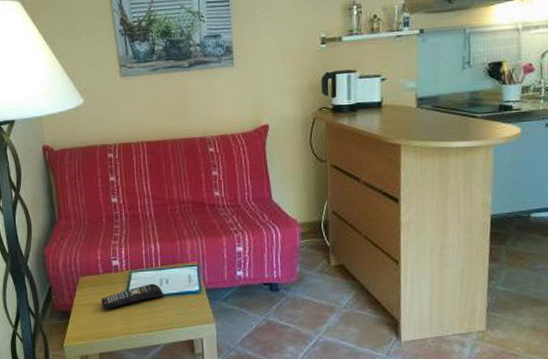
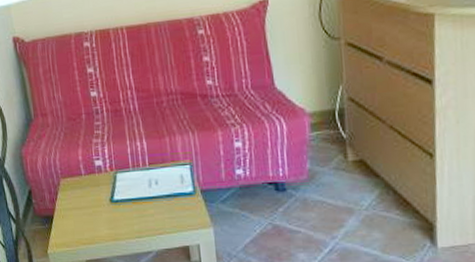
remote control: present [101,283,164,309] -> none [85,185,154,214]

